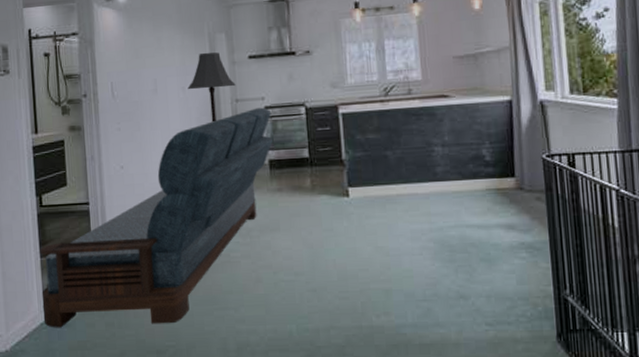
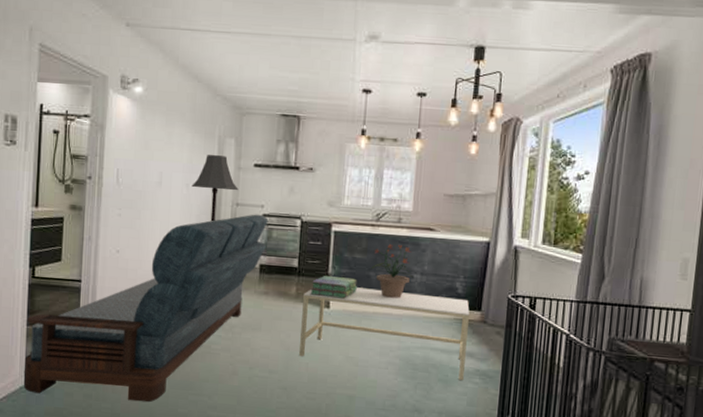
coffee table: none [319,166,508,258] -> present [299,287,470,381]
stack of books: none [325,161,375,185] -> present [310,276,357,299]
potted plant: none [387,117,435,177] -> present [371,244,414,298]

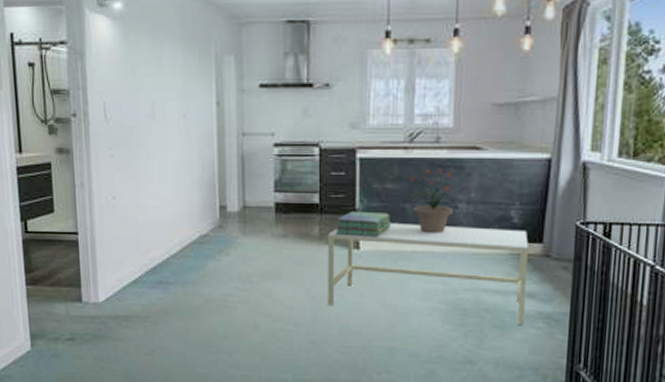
sofa: present [23,214,269,403] -> none [25,144,281,363]
floor lamp: present [191,154,238,222] -> none [189,76,243,157]

